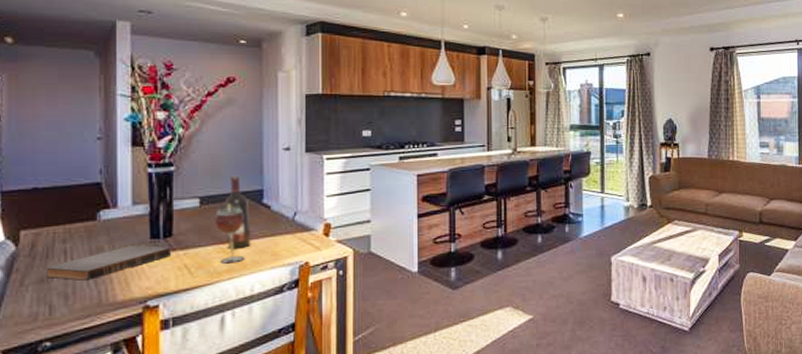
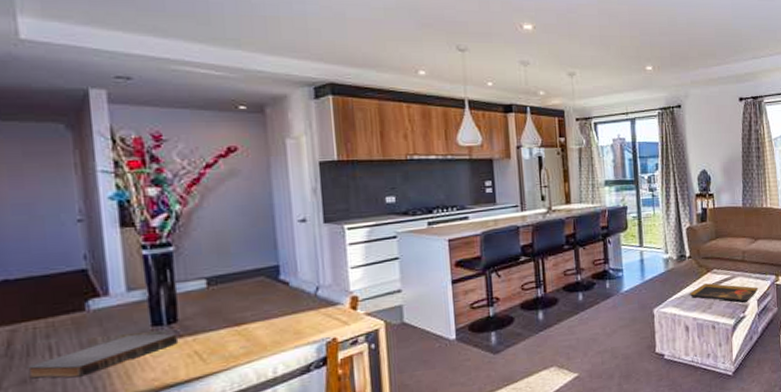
wineglass: present [215,203,244,264] -> none [226,281,263,347]
wine bottle: present [224,175,251,250] -> none [235,252,270,331]
decorative tray: none [649,234,721,258] -> present [690,283,759,303]

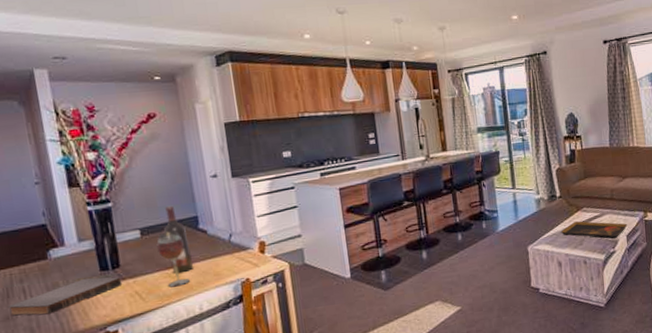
wineglass: none [226,281,263,347] -> present [156,230,190,287]
wine bottle: none [235,252,270,331] -> present [163,205,194,274]

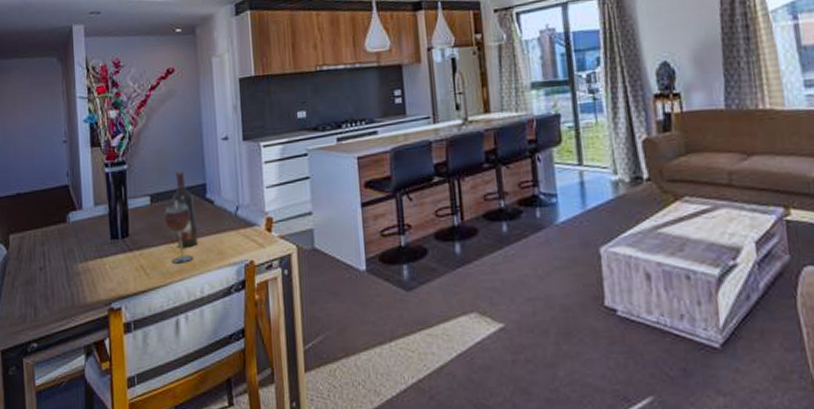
book: present [7,276,123,316] -> none [29,245,130,283]
decorative tray: present [561,221,628,239] -> none [650,216,757,246]

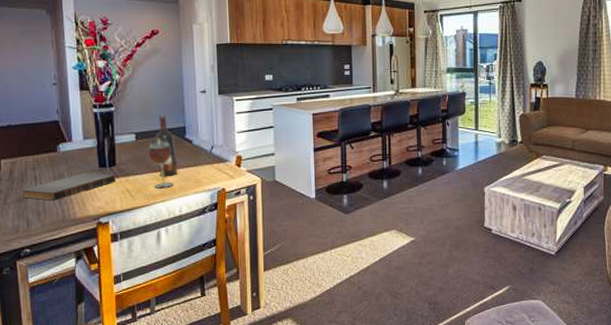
book: none [29,245,130,283] -> present [21,172,116,201]

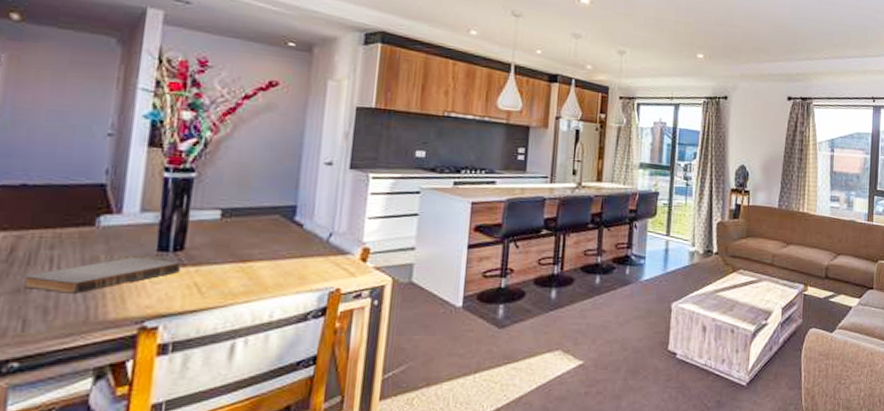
wineglass: present [148,138,173,189] -> none [236,217,272,285]
wine bottle: present [155,115,178,177] -> none [248,188,278,270]

